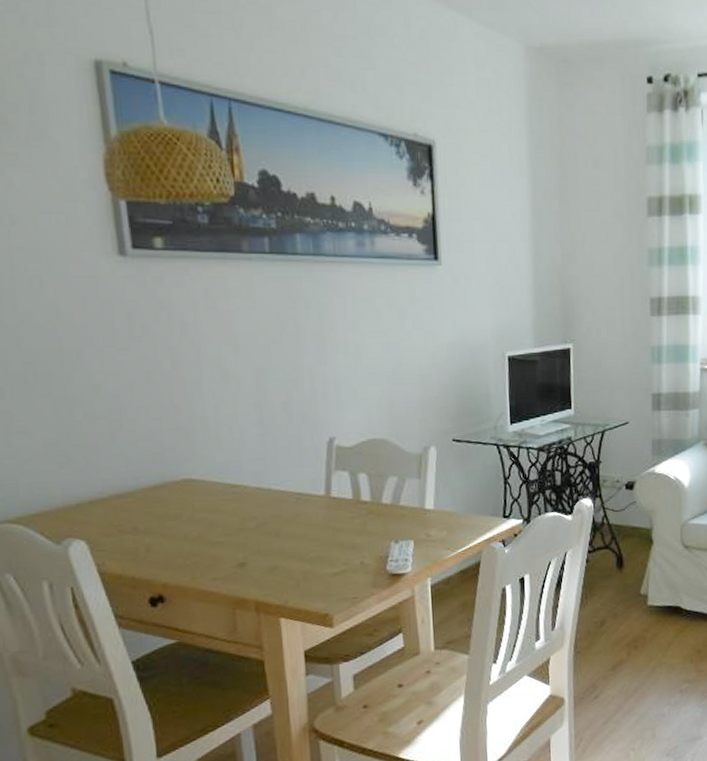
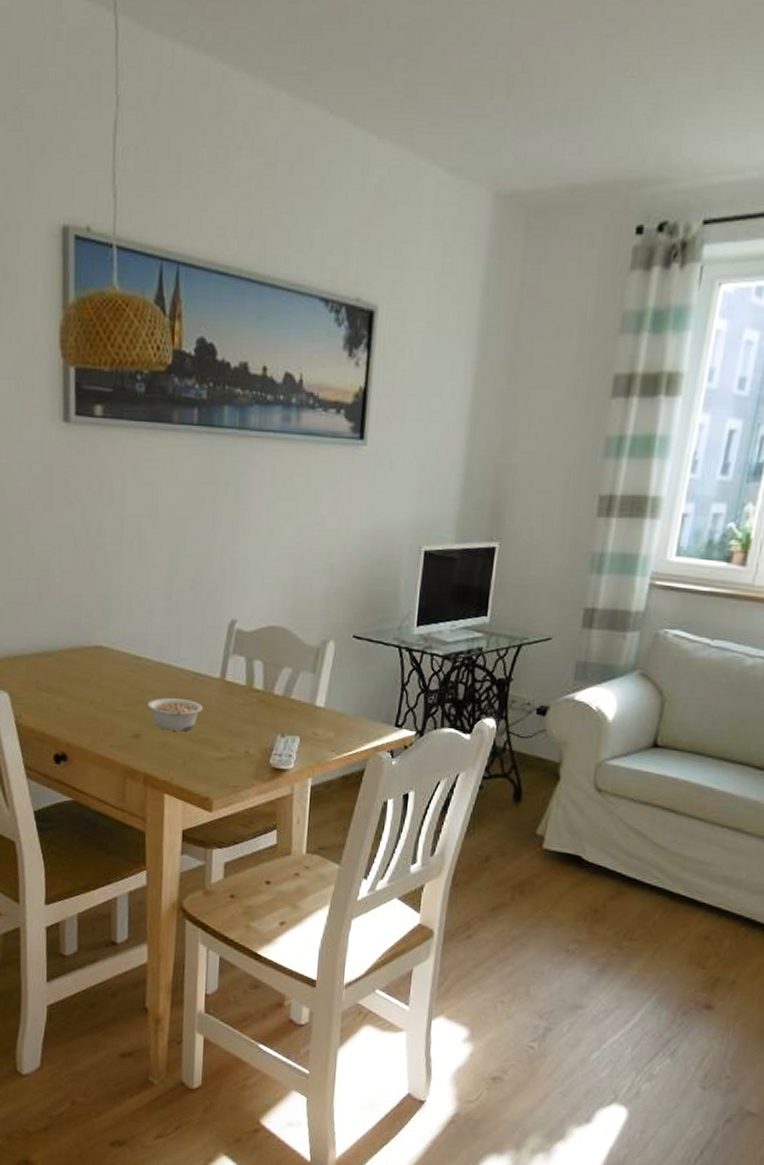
legume: none [250,520,311,554] -> present [147,698,203,732]

